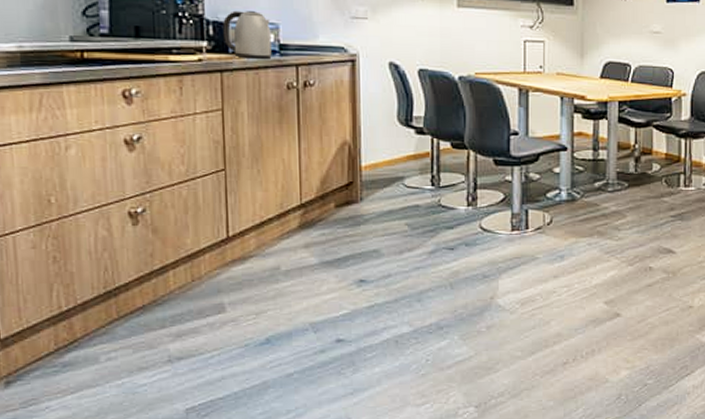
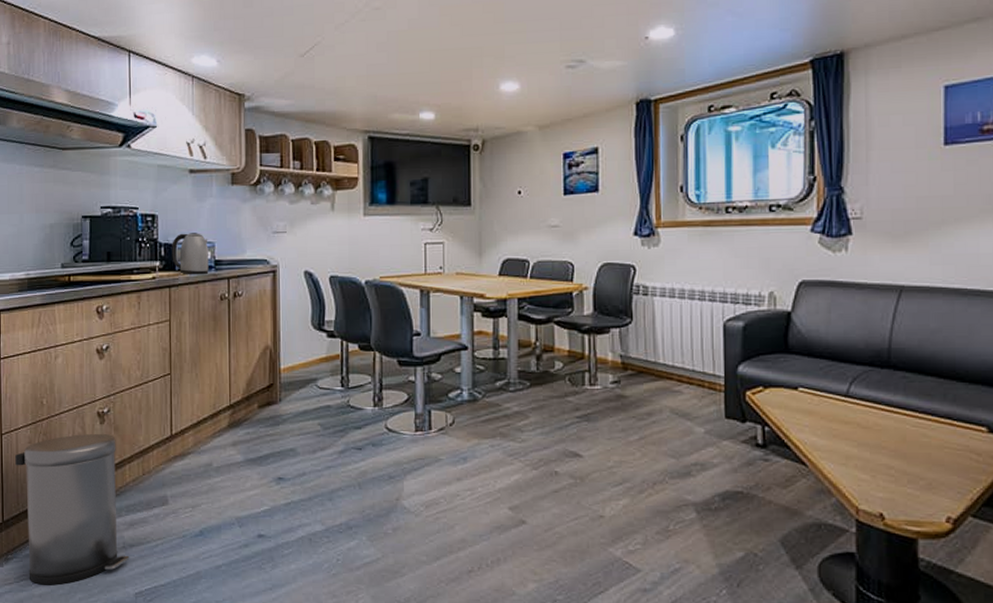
pedal bin: none [13,237,178,409] -> present [15,434,130,586]

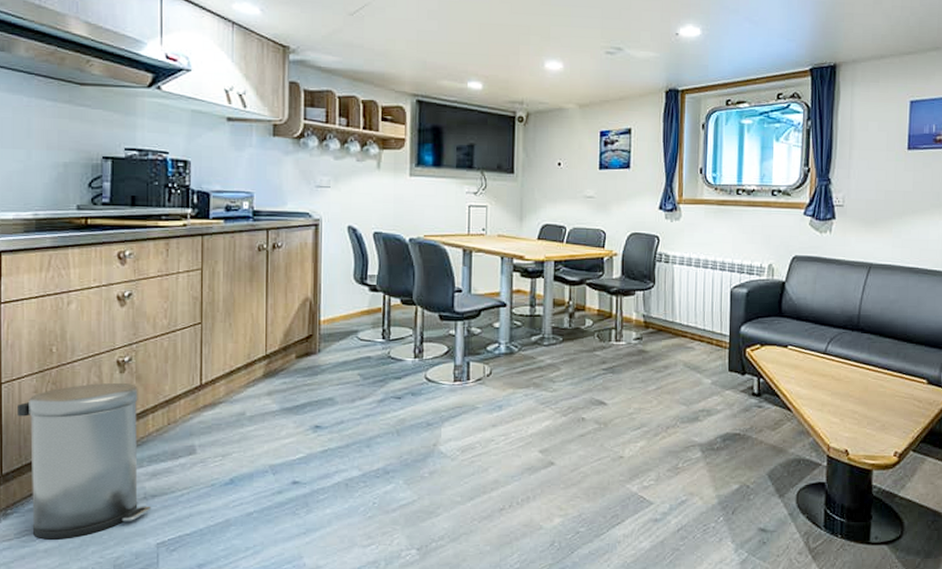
kettle: present [172,233,209,275] -> none [206,181,246,225]

